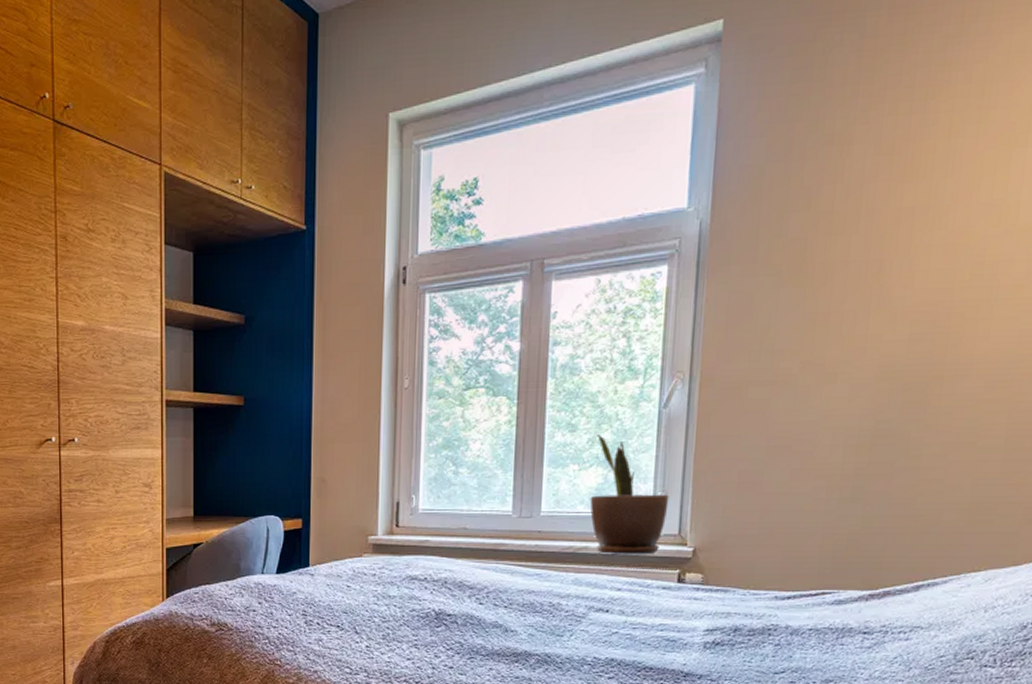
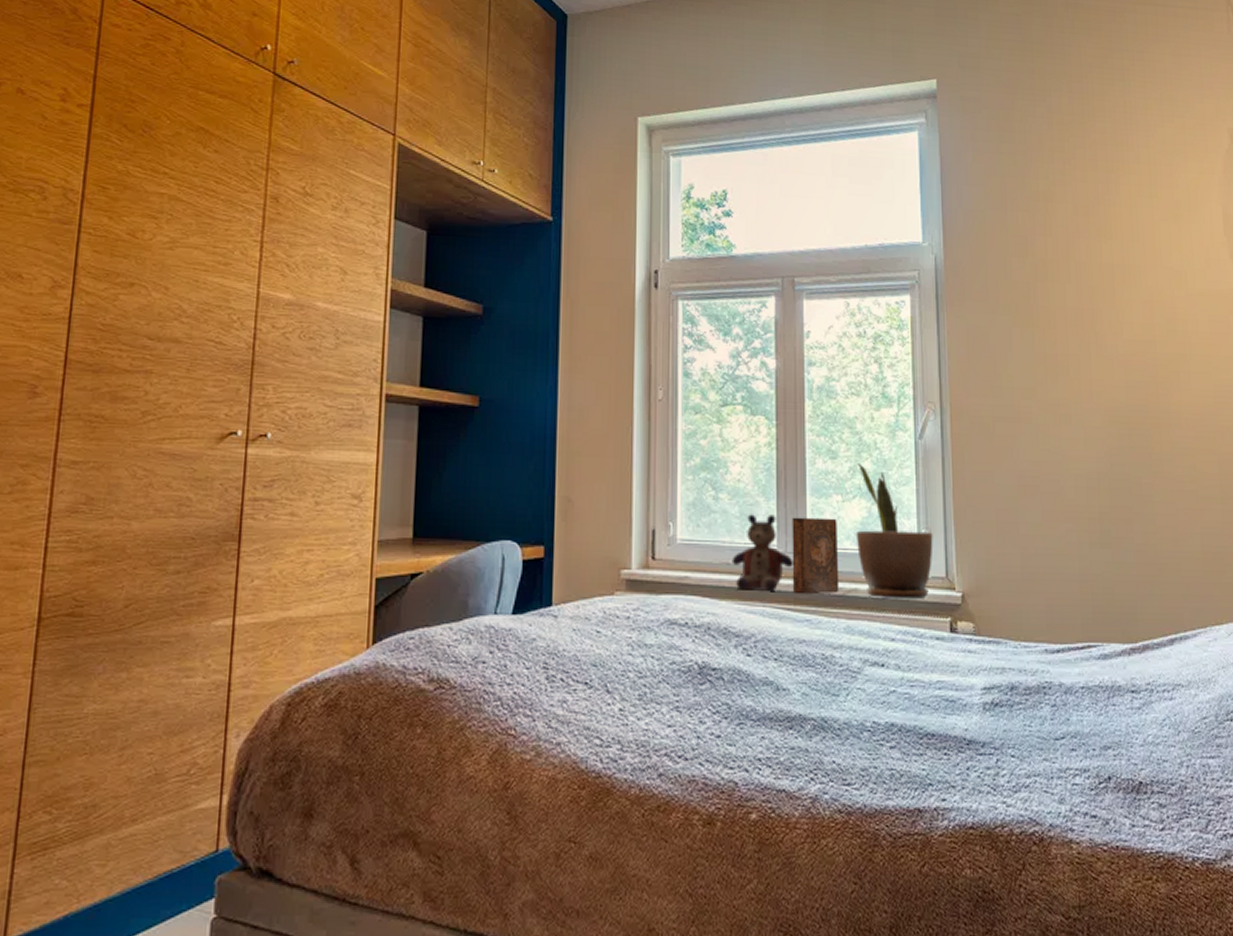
stuffed bear: none [468,485,527,552] -> present [732,514,793,592]
book: none [525,485,572,553] -> present [792,517,840,595]

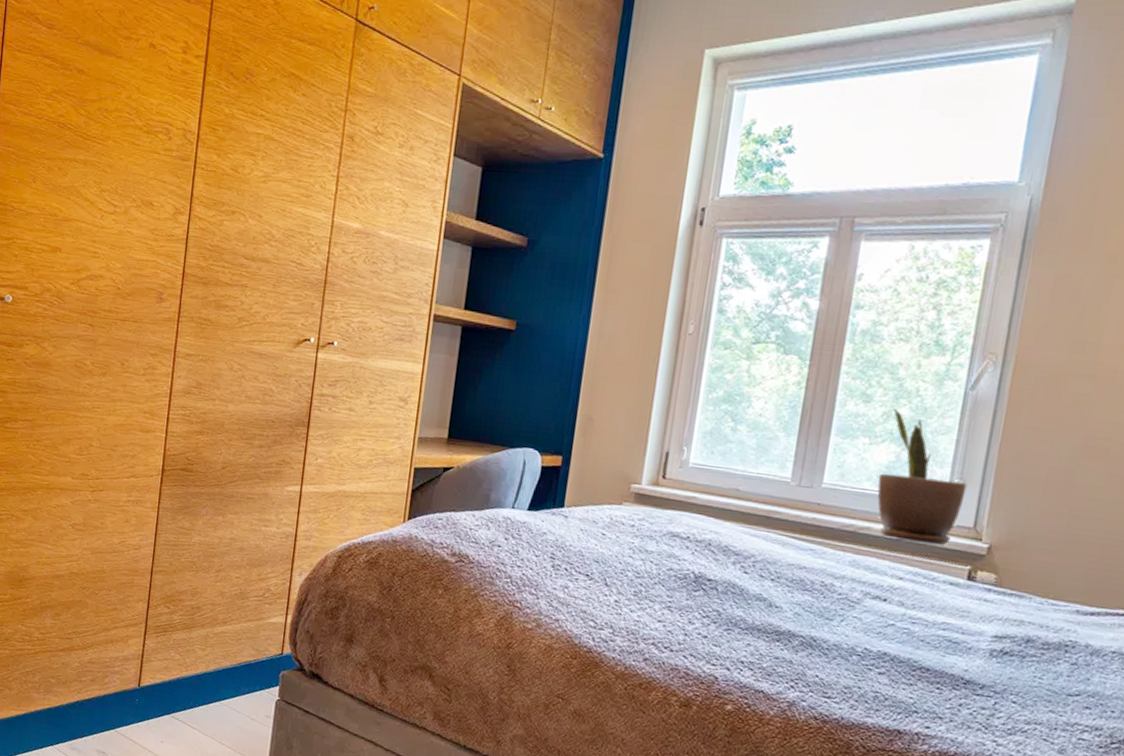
stuffed bear: present [732,514,793,592] -> none [741,447,806,520]
book: present [792,517,840,595] -> none [801,454,860,529]

